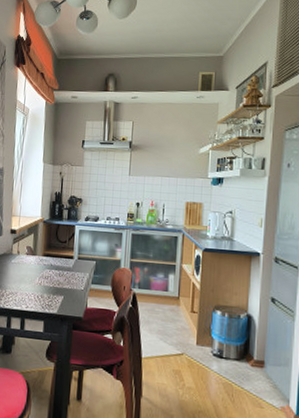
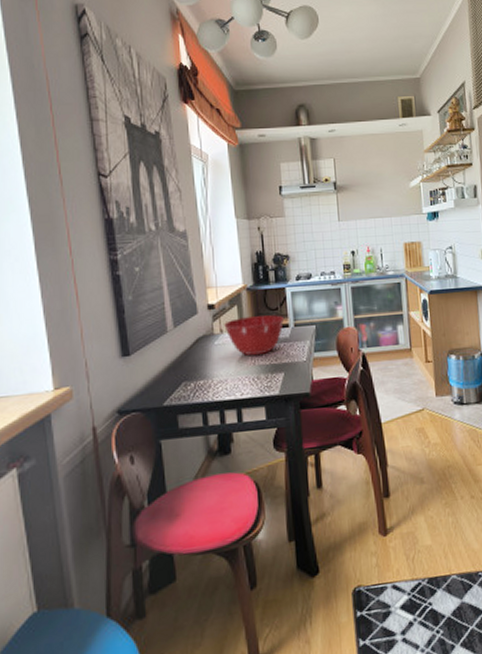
mixing bowl: none [21,244,70,278] -> present [224,315,284,356]

